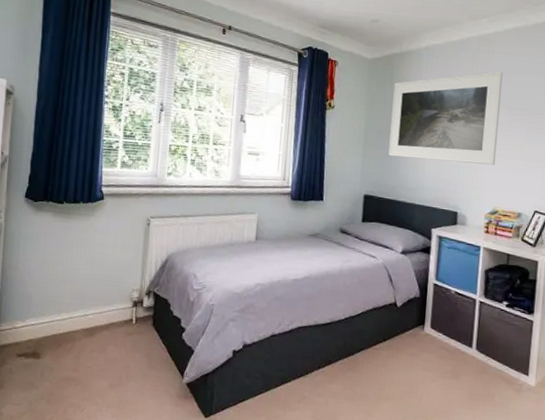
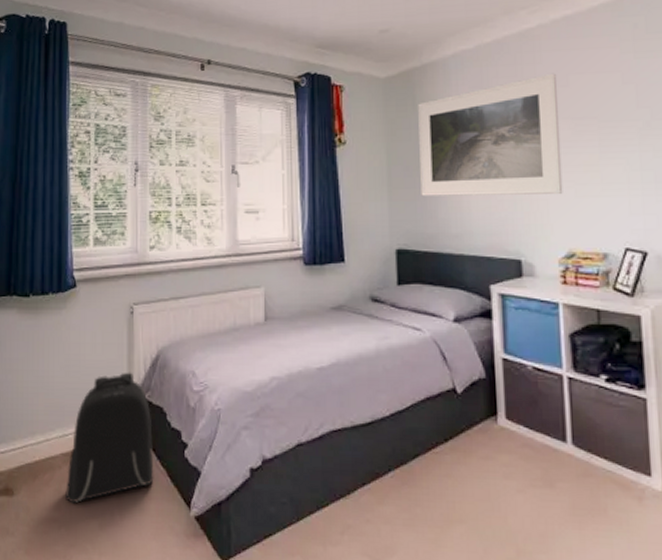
backpack: none [83,270,158,368] -> present [65,372,154,504]

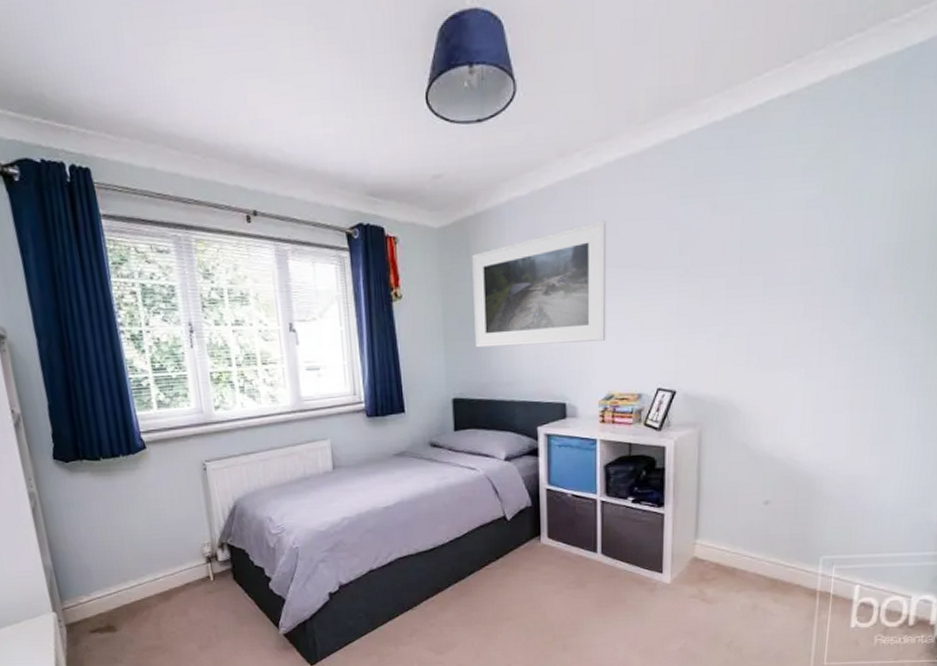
backpack: present [65,372,154,504] -> none [163,521,244,633]

